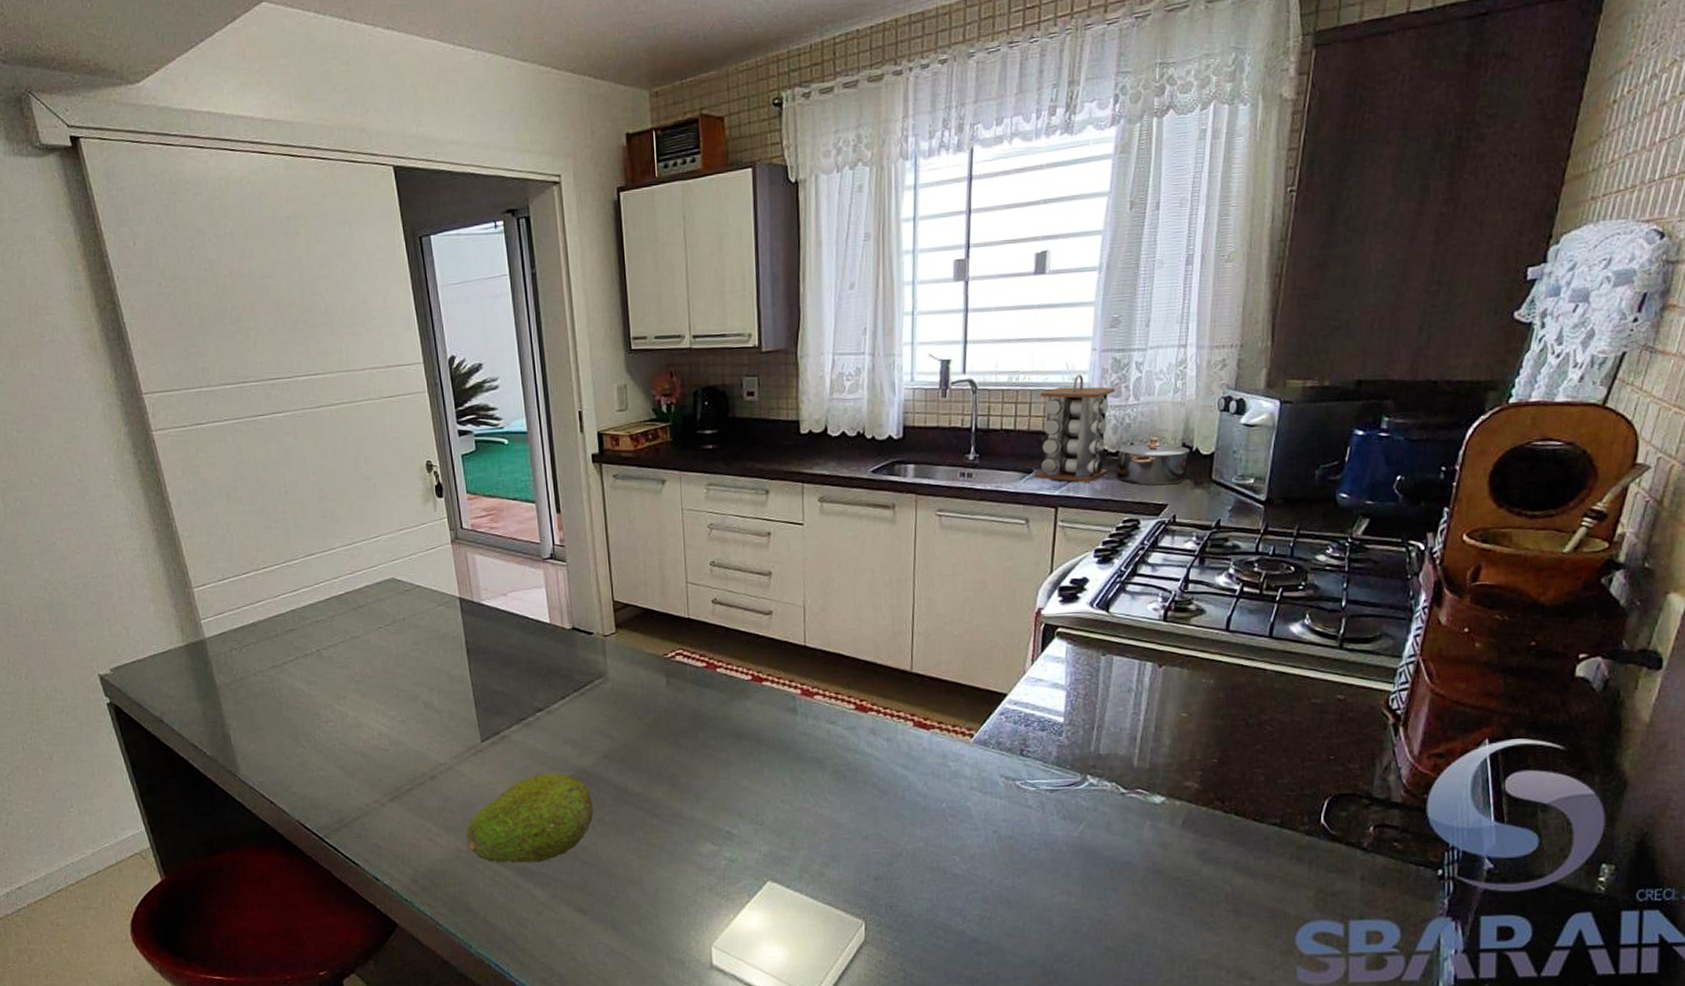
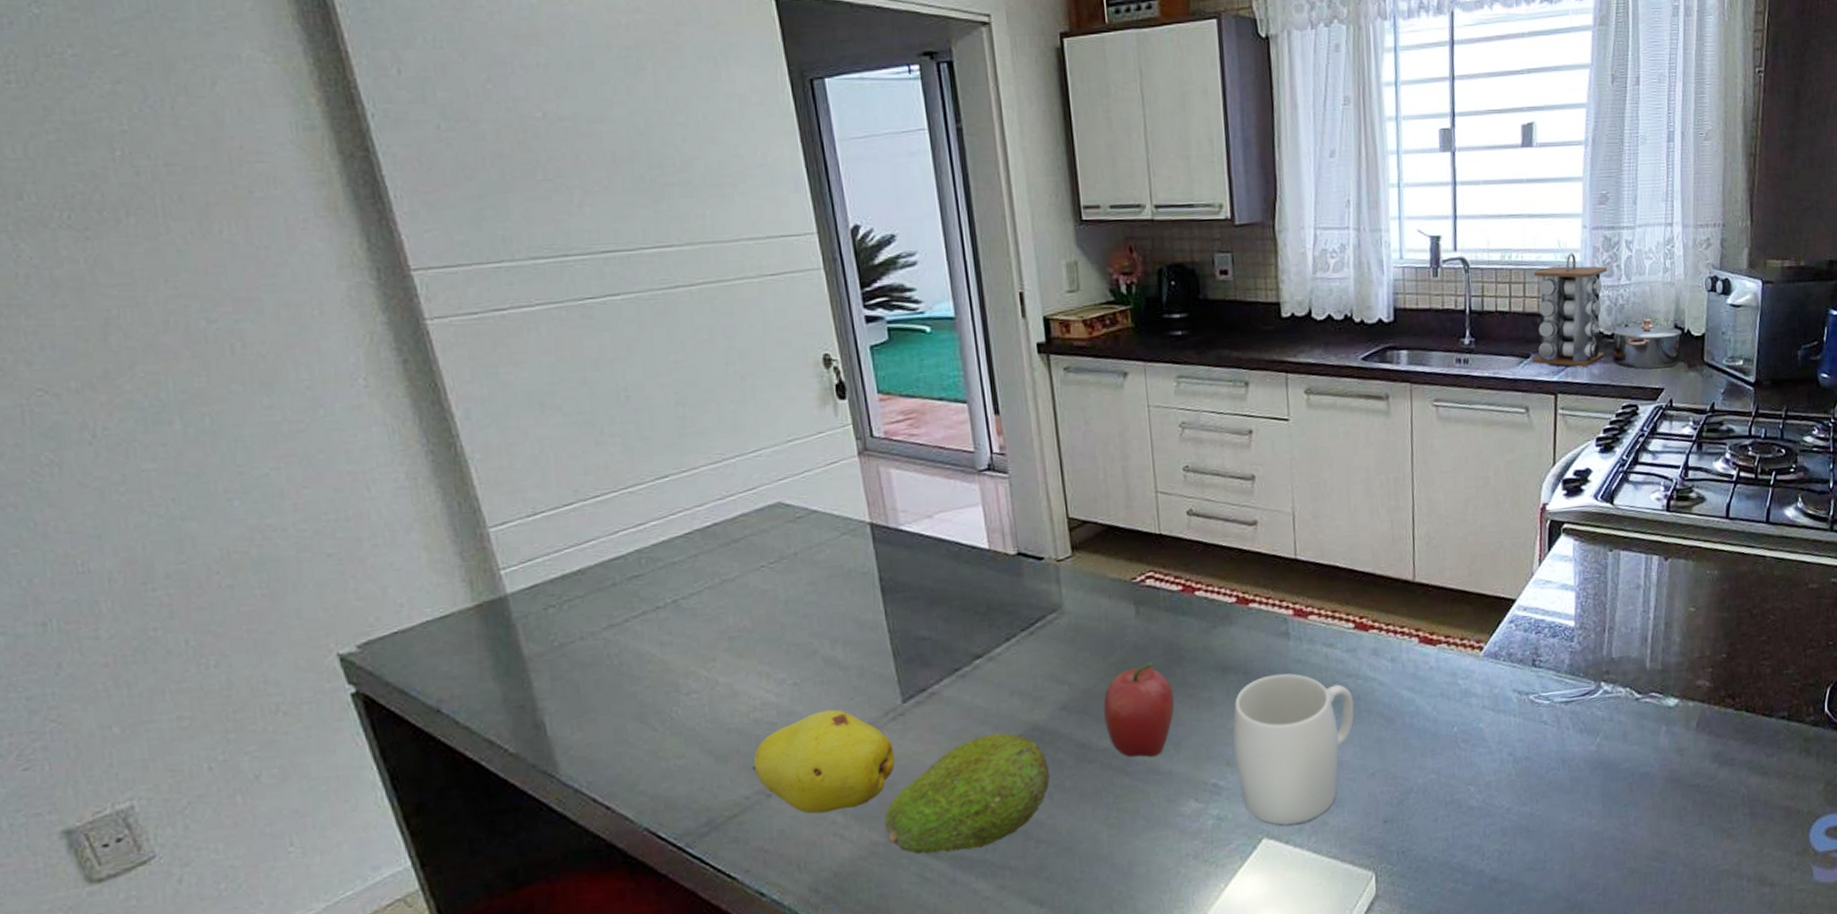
fruit: none [371,743,475,822] -> present [752,709,895,814]
fruit: none [638,724,697,803] -> present [1103,661,1175,758]
mug: none [744,743,852,873] -> present [1232,673,1355,826]

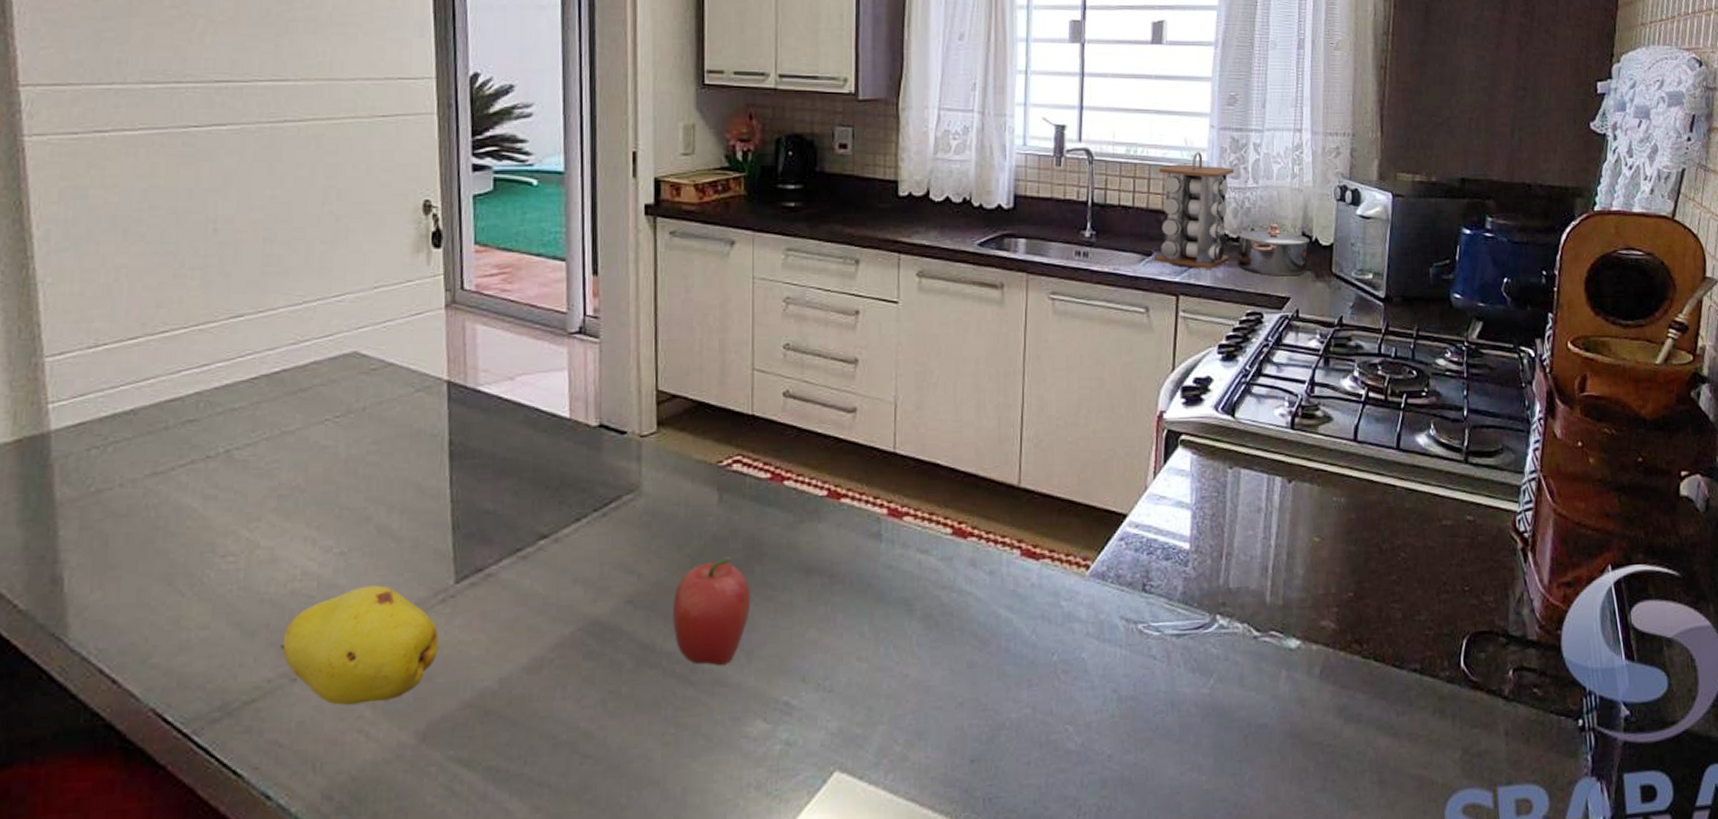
fruit: present [884,733,1051,855] -> none [417,625,607,763]
mug: present [1232,673,1355,826] -> none [810,579,946,758]

